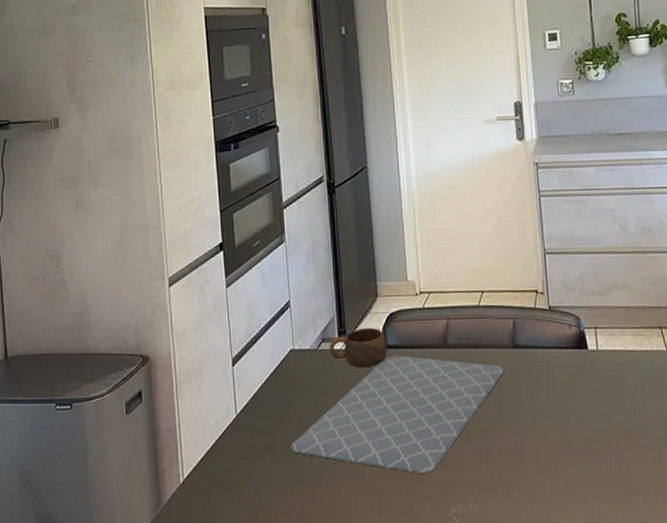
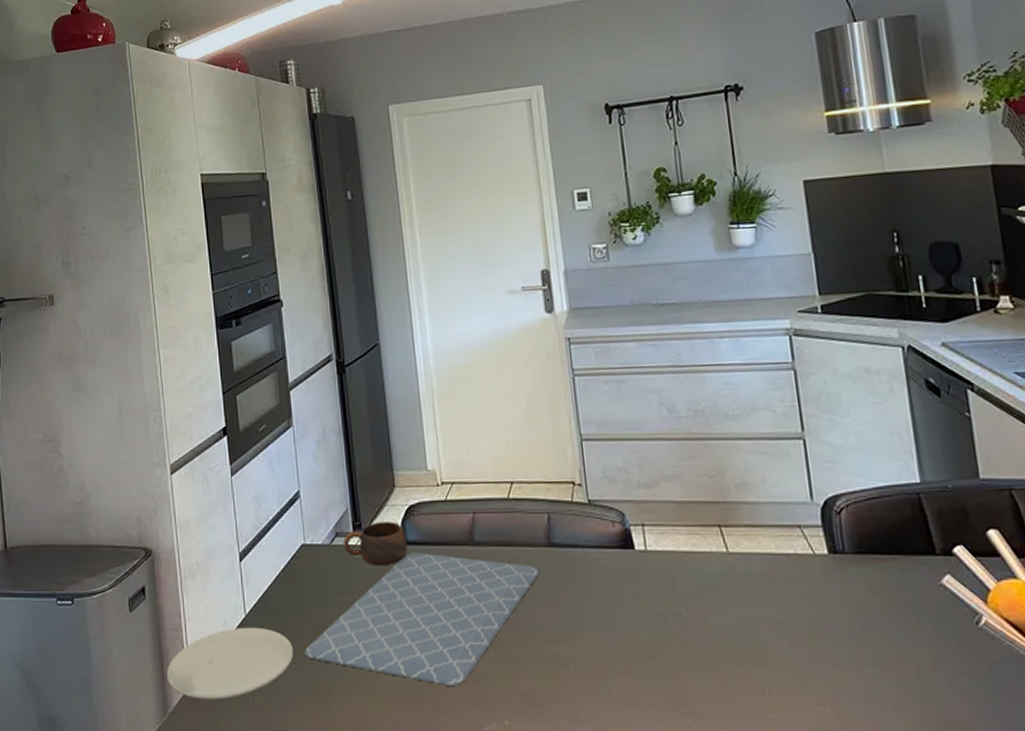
plate: none [160,425,281,494] -> present [166,627,294,701]

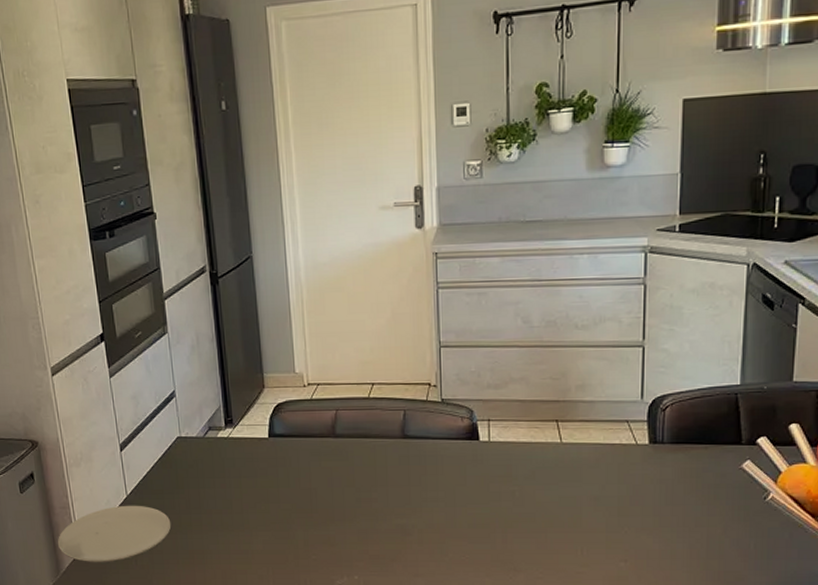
placemat: present [304,553,540,685] -> none [180,444,393,550]
cup: present [343,522,407,566] -> none [216,418,274,455]

